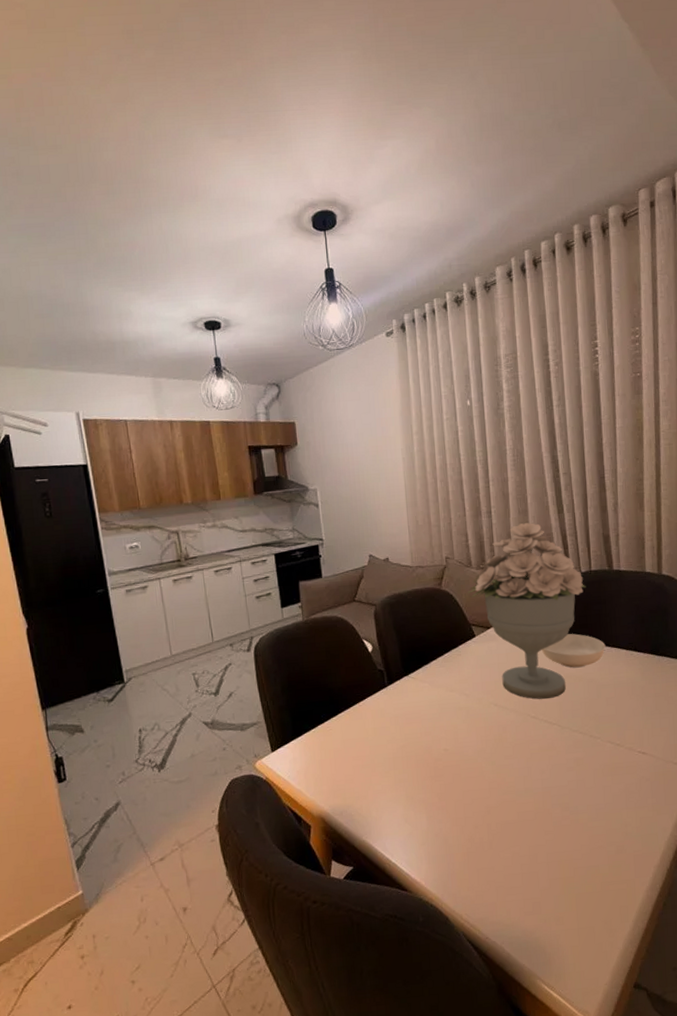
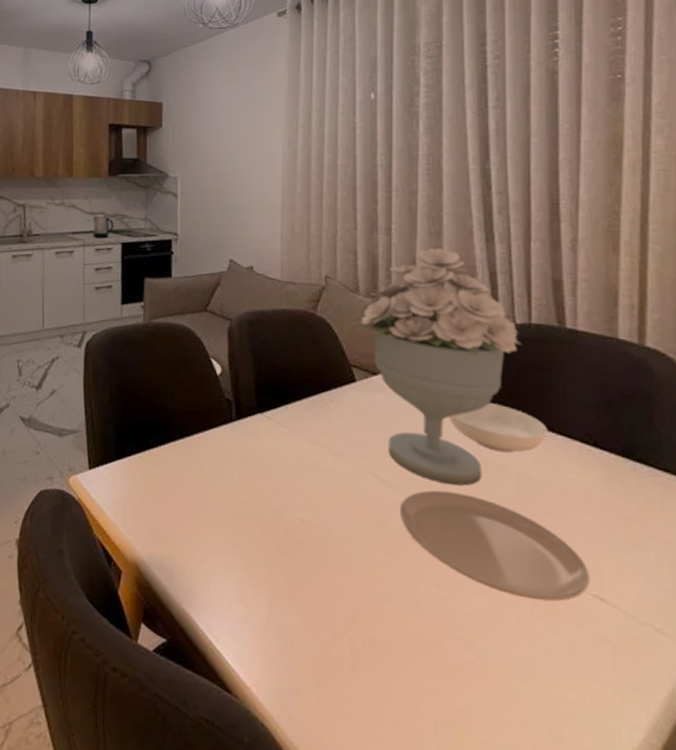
kettle: none [245,531,266,553] -> present [92,214,115,239]
plate: none [513,703,636,766] -> present [399,490,590,602]

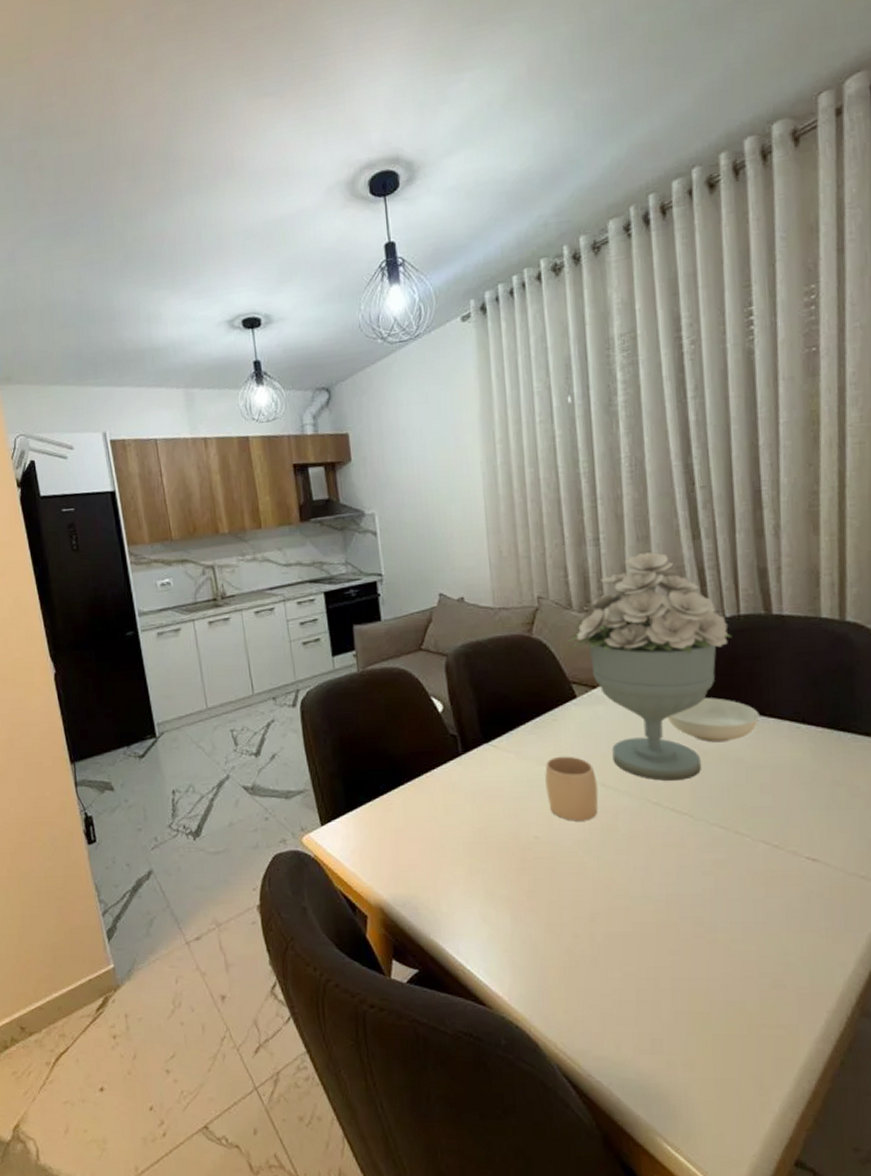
kettle: present [92,214,115,239] -> none [289,564,314,591]
mug: none [317,438,371,512] -> present [545,756,599,821]
plate: present [399,490,590,602] -> none [627,787,803,871]

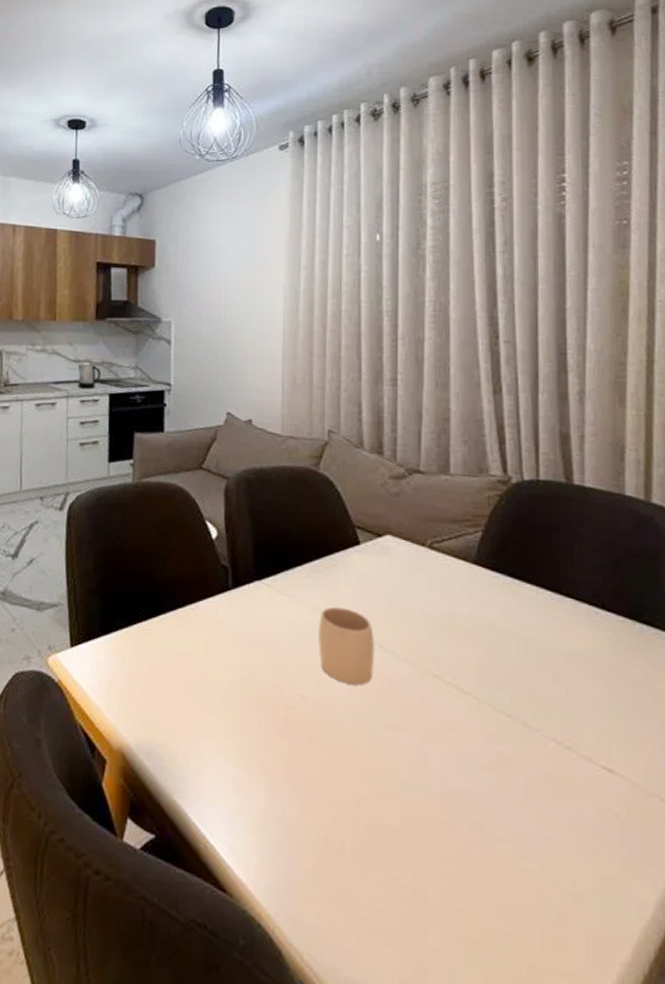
kettle: none [289,564,314,591] -> present [77,362,102,389]
bouquet: present [567,551,733,781] -> none [355,399,530,654]
bowl: present [667,697,760,743] -> none [455,563,556,618]

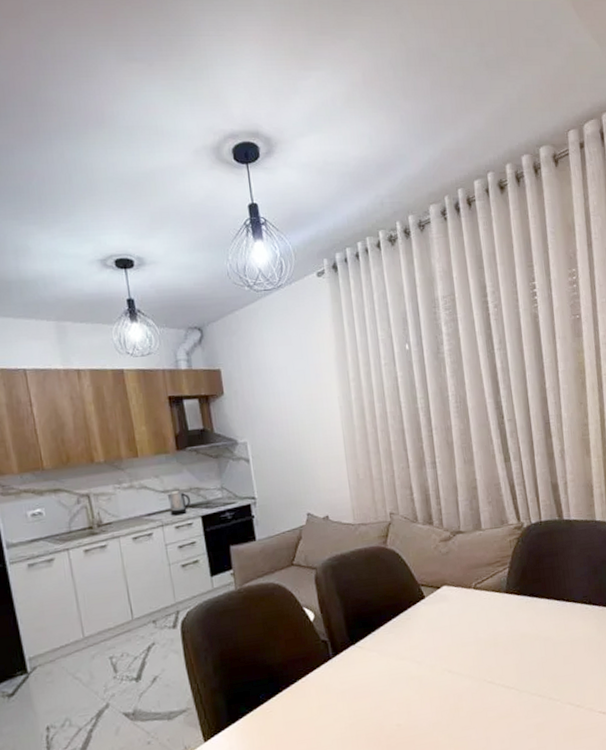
mug: present [318,606,375,686] -> none [403,649,447,707]

